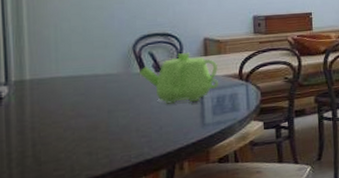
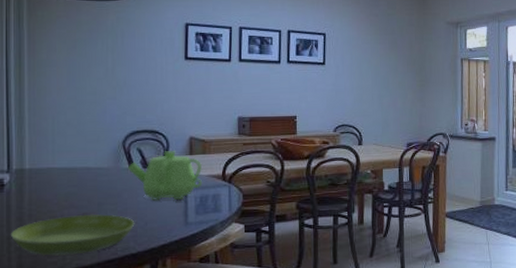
saucer: none [10,121,149,169] -> present [10,214,135,256]

